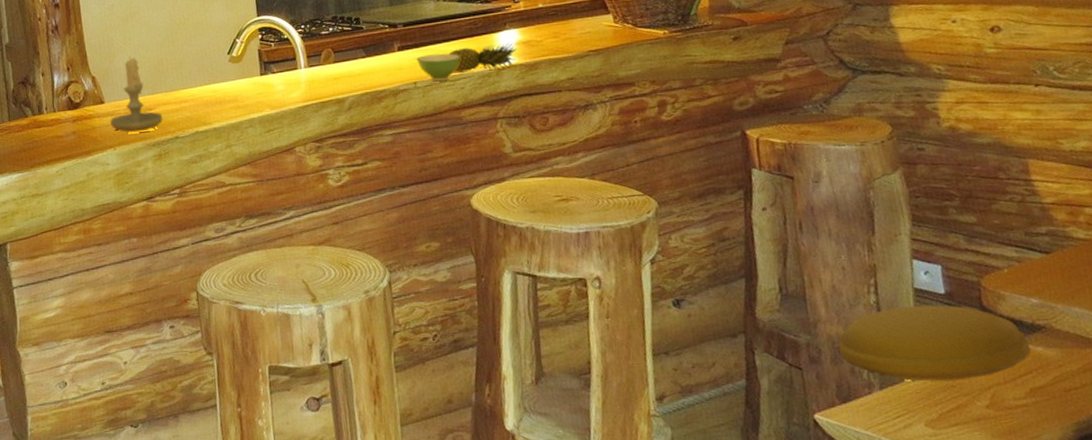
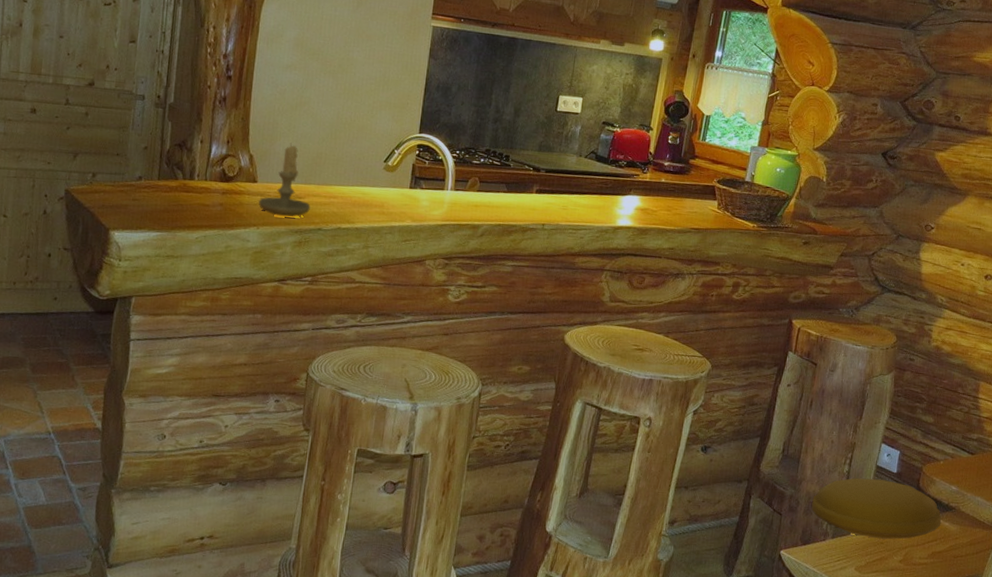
bowl: present [416,53,461,82] -> none [549,202,587,228]
fruit: present [448,42,517,73] -> none [577,202,635,229]

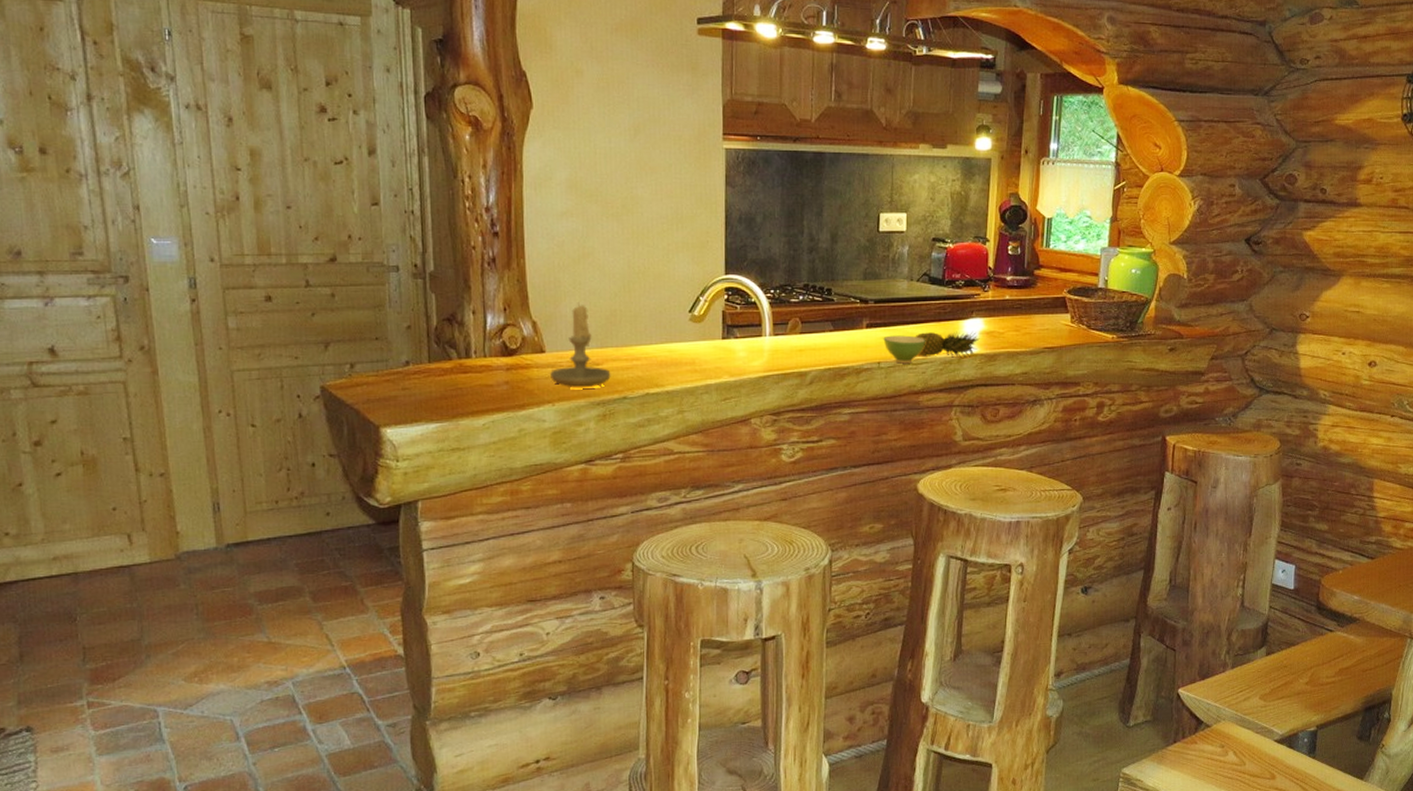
bowl: none [549,202,587,228] -> present [883,335,926,364]
fruit: none [577,202,635,229] -> present [915,331,980,358]
seat cushion: present [811,478,942,540] -> none [1207,598,1346,663]

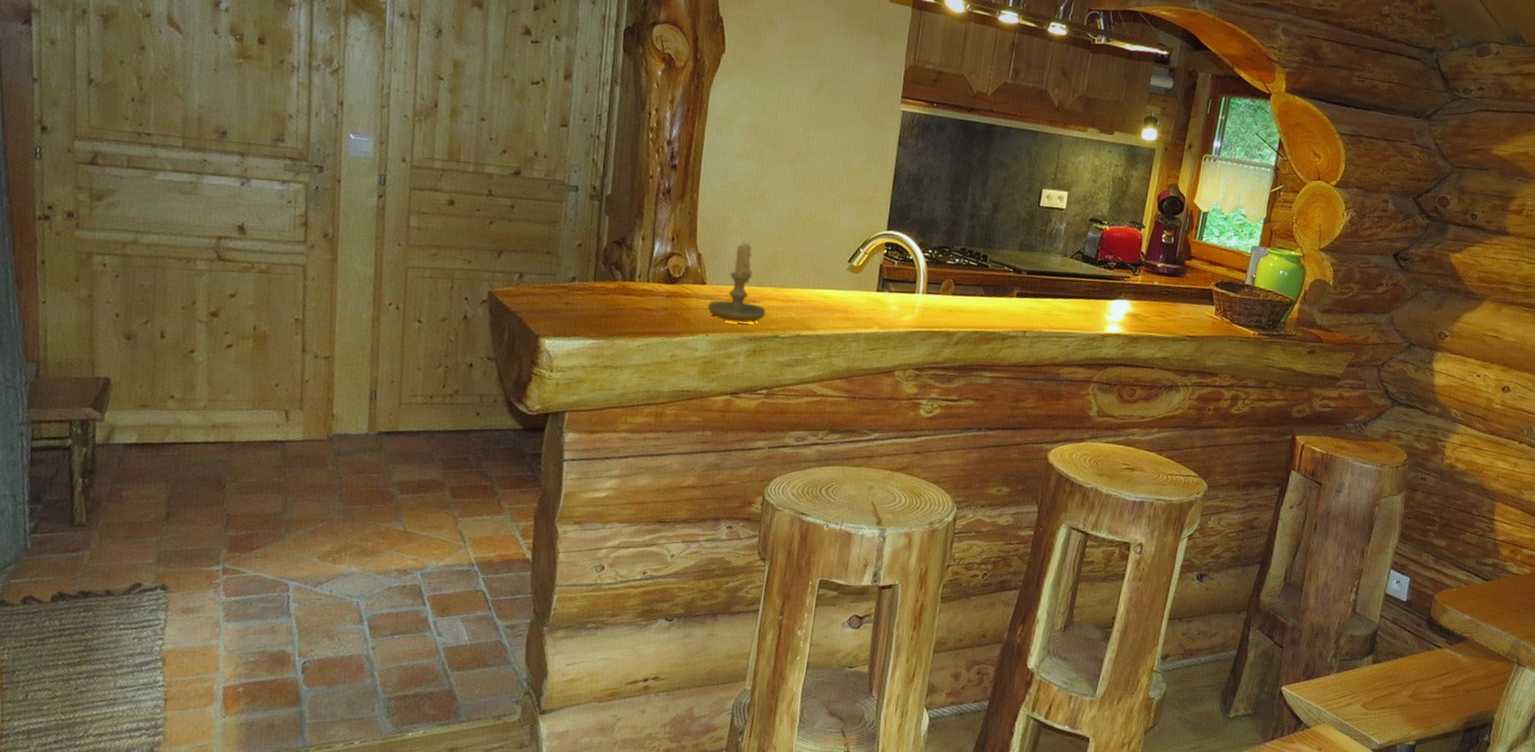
bowl: present [883,335,926,364] -> none [1031,306,1073,336]
fruit: present [915,331,980,358] -> none [1062,307,1125,337]

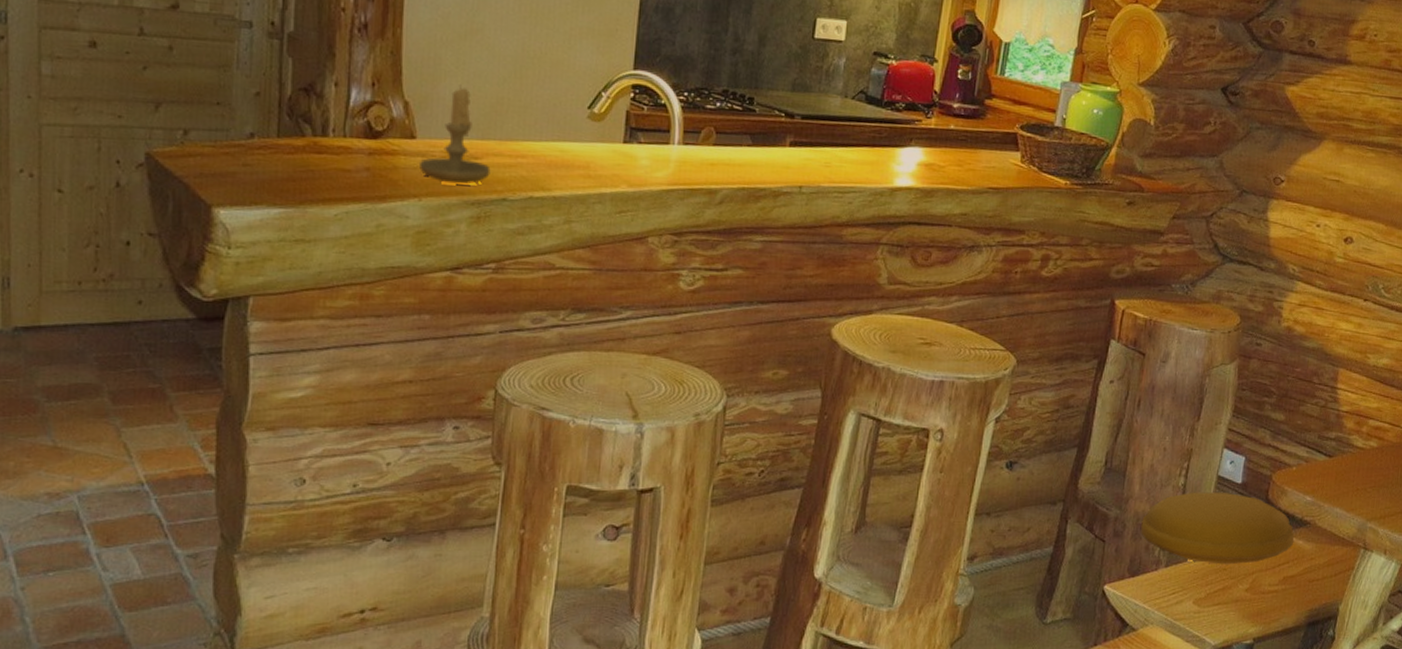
seat cushion: none [1315,607,1454,673] -> present [1141,492,1295,565]

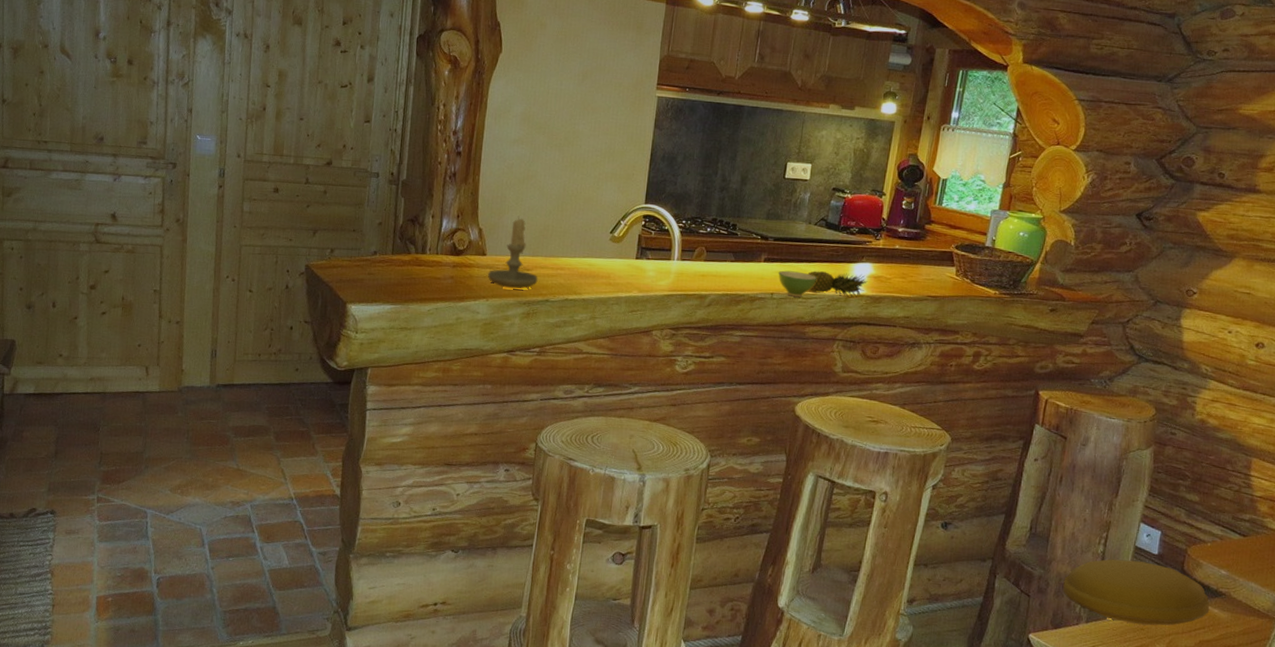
bowl: none [807,157,856,191] -> present [778,270,817,297]
fruit: none [844,157,917,191] -> present [807,271,868,298]

